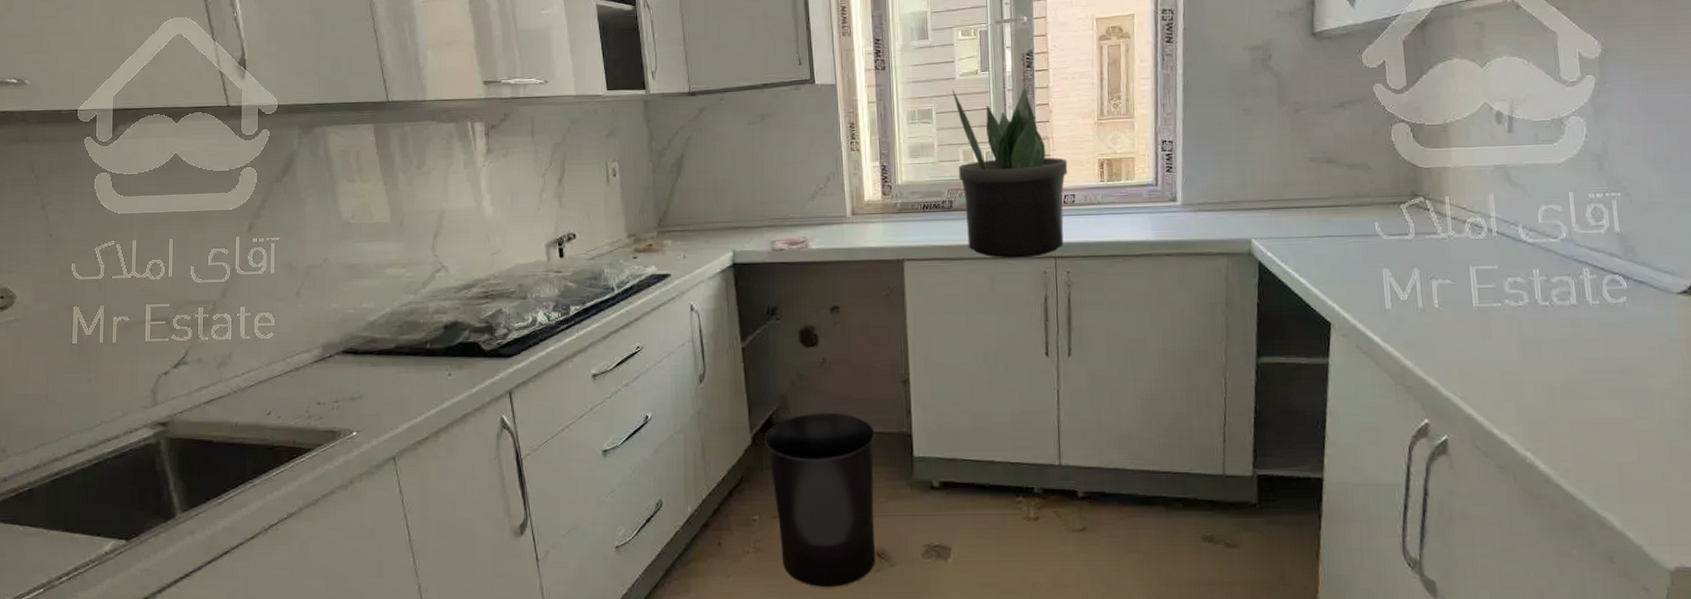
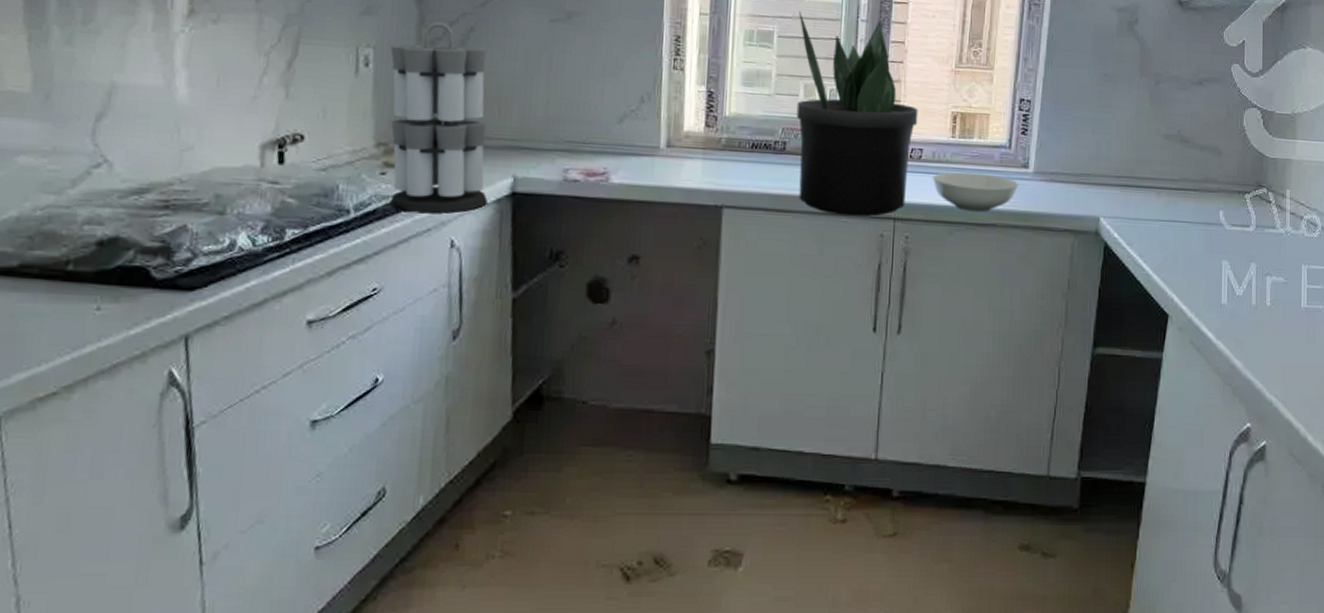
spice rack: none [631,135,715,286] -> present [390,21,487,214]
waste bin: present [765,412,876,587] -> none [529,385,667,601]
bowl: none [1086,210,1169,245] -> present [932,172,1019,212]

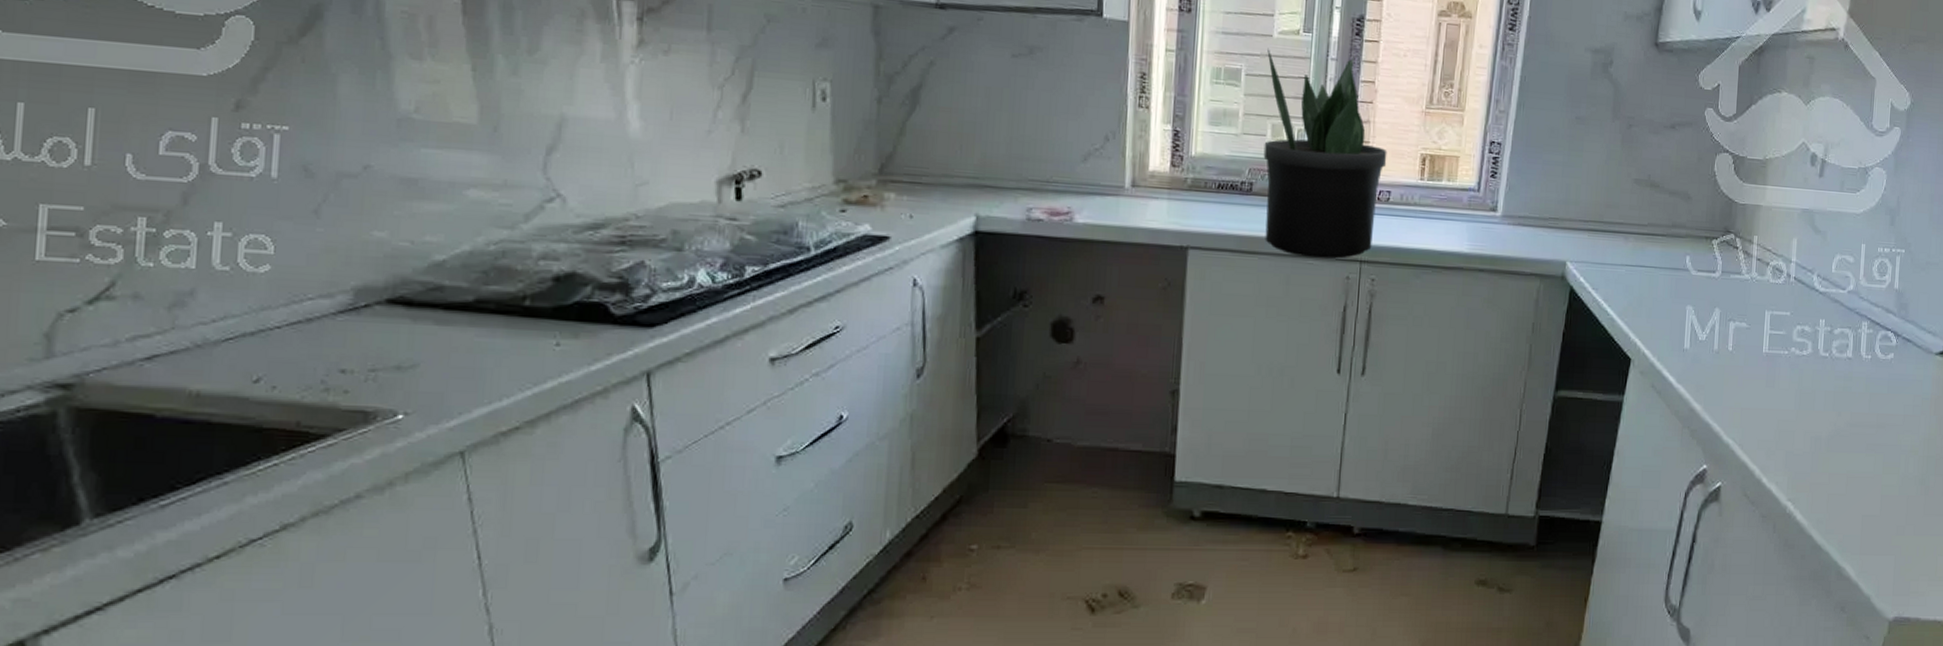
spice rack: present [390,21,487,214] -> none [848,55,950,252]
bowl: present [932,172,1019,212] -> none [1399,214,1487,256]

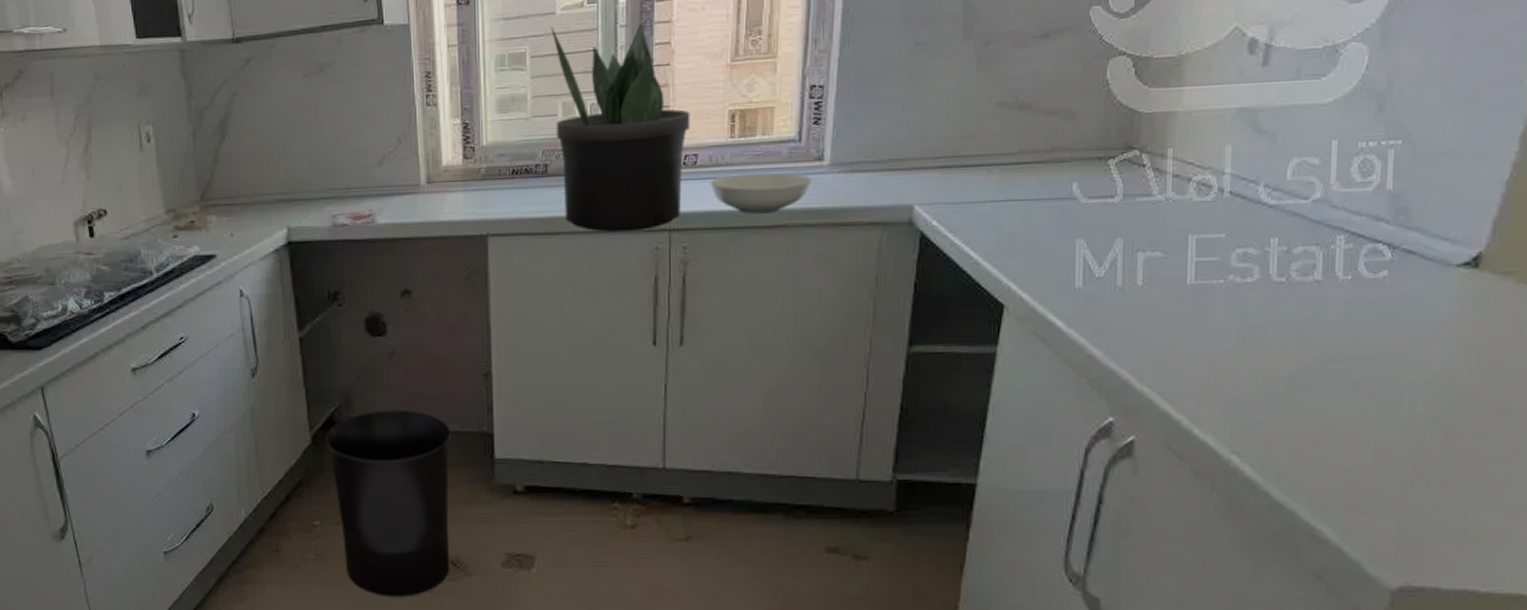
waste bin: none [994,423,1132,631] -> present [326,410,451,596]
bowl: none [1399,214,1487,256] -> present [709,172,812,214]

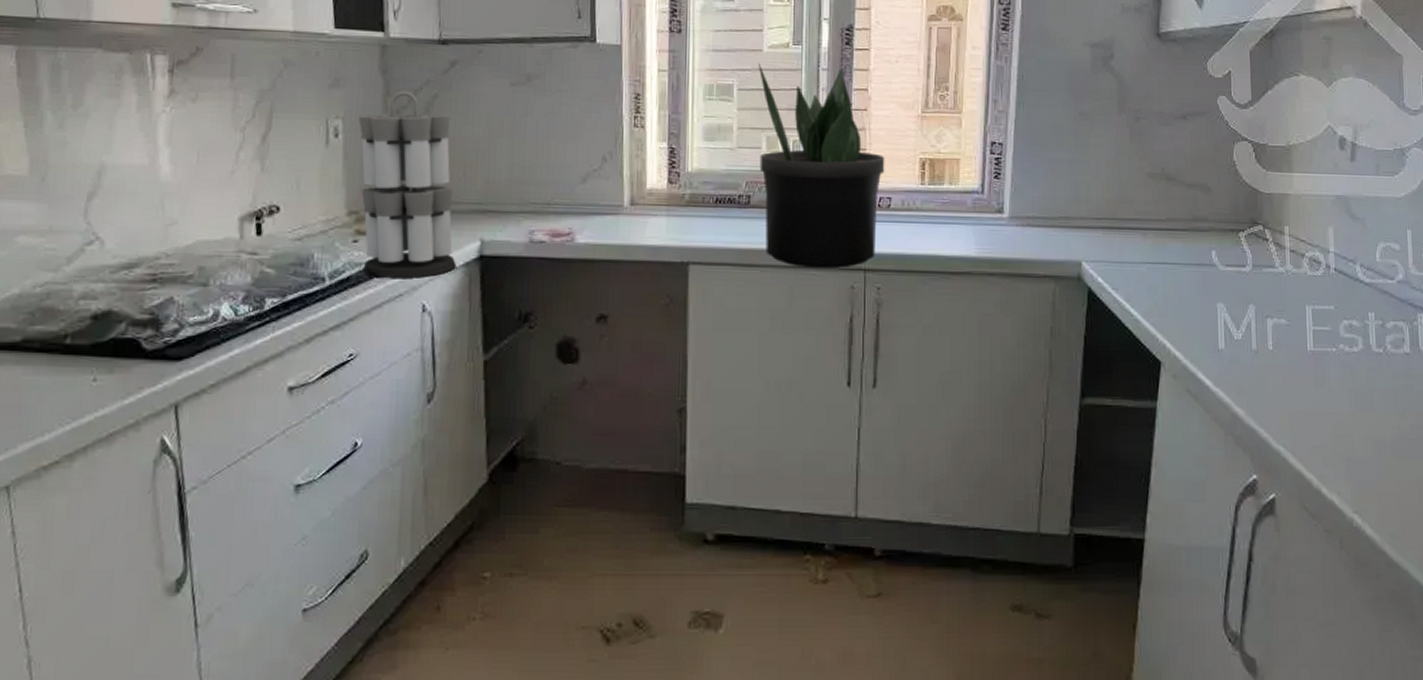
spice rack: none [167,91,267,269] -> present [359,90,456,279]
waste bin: present [326,410,451,596] -> none [504,445,641,663]
bowl: present [709,172,812,214] -> none [902,219,994,260]

